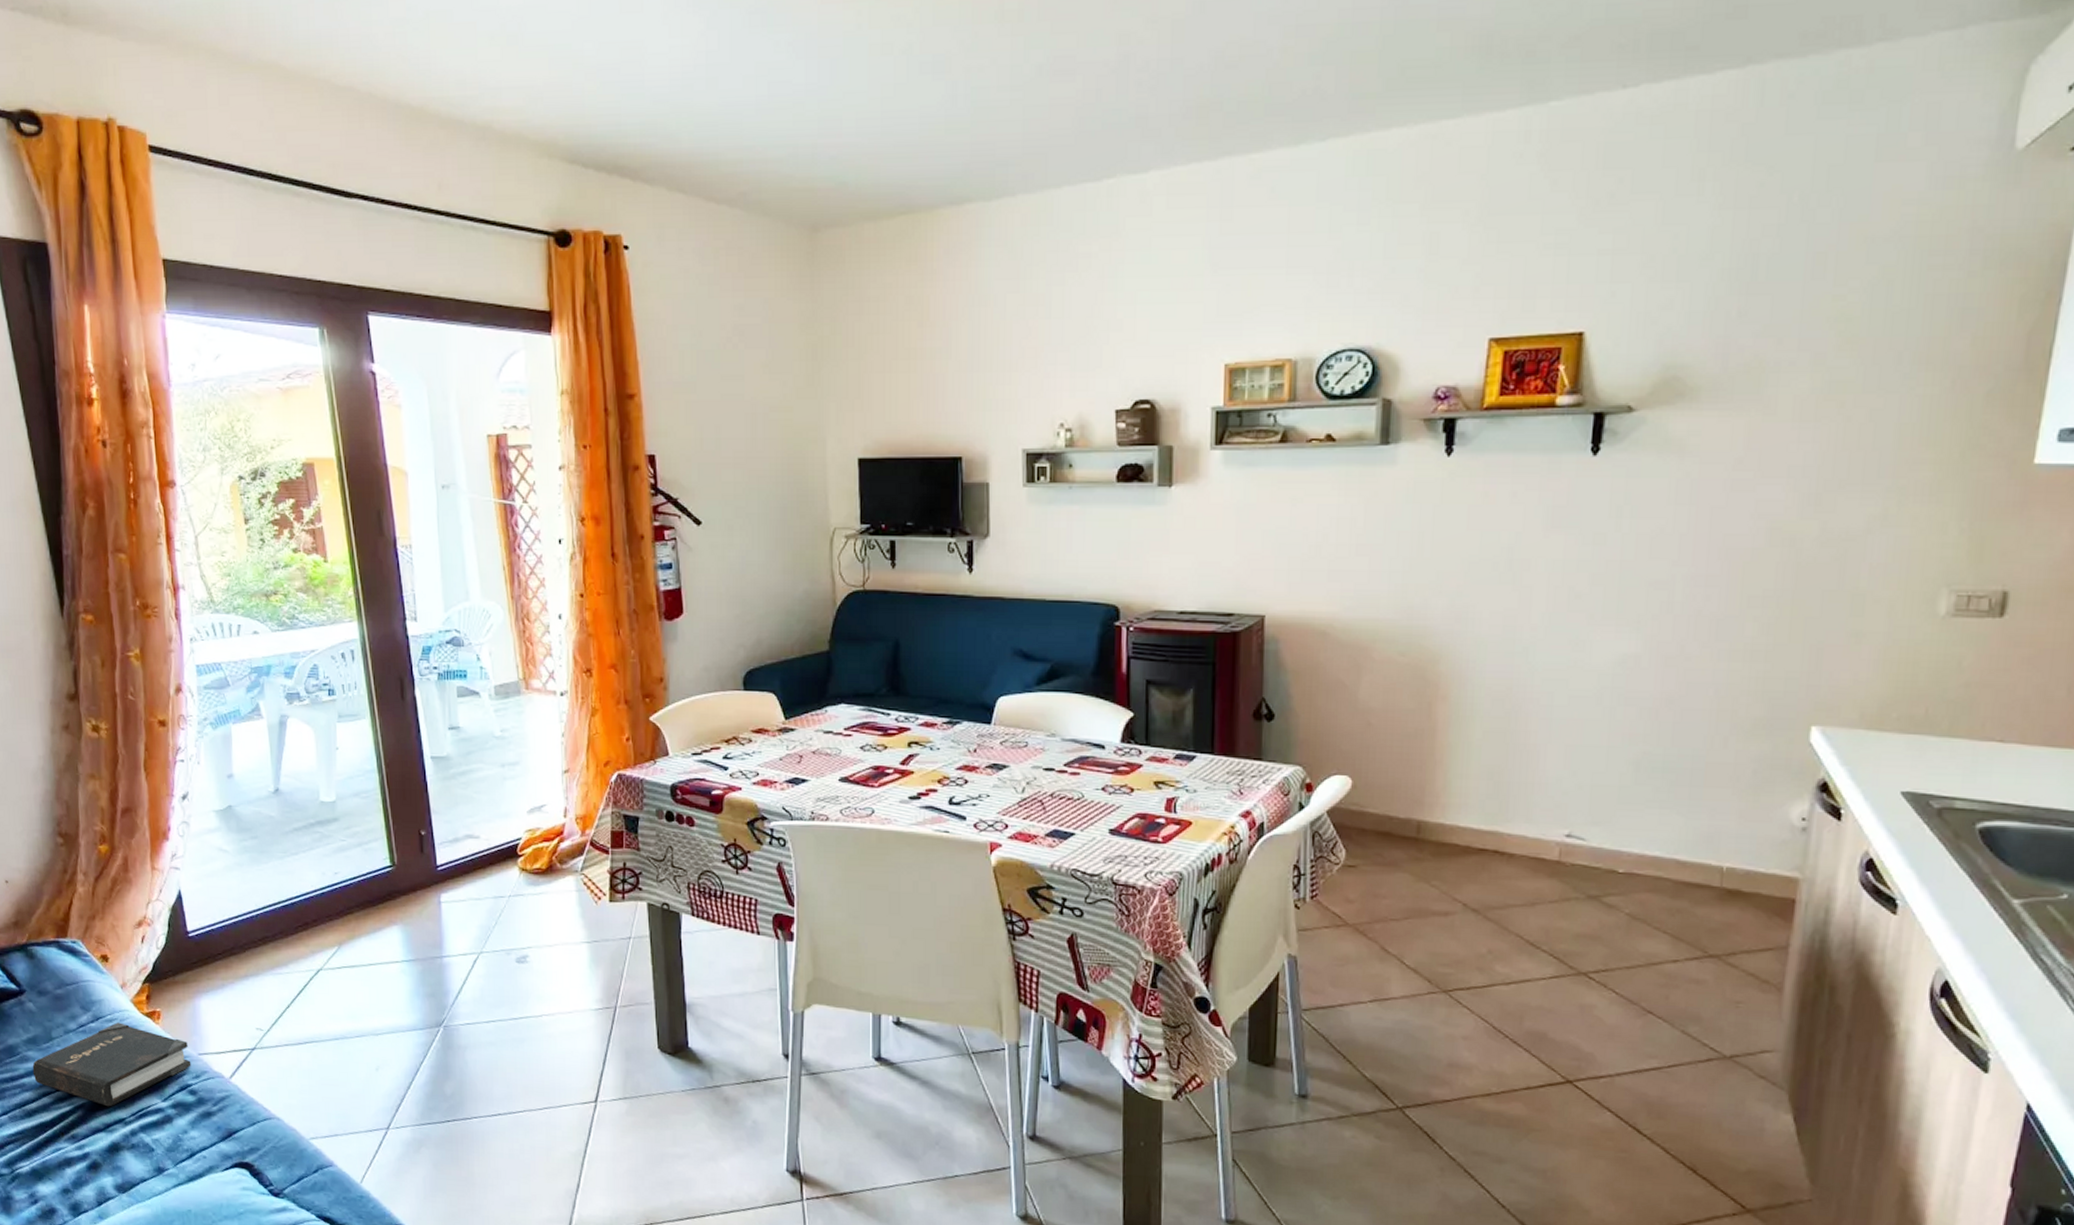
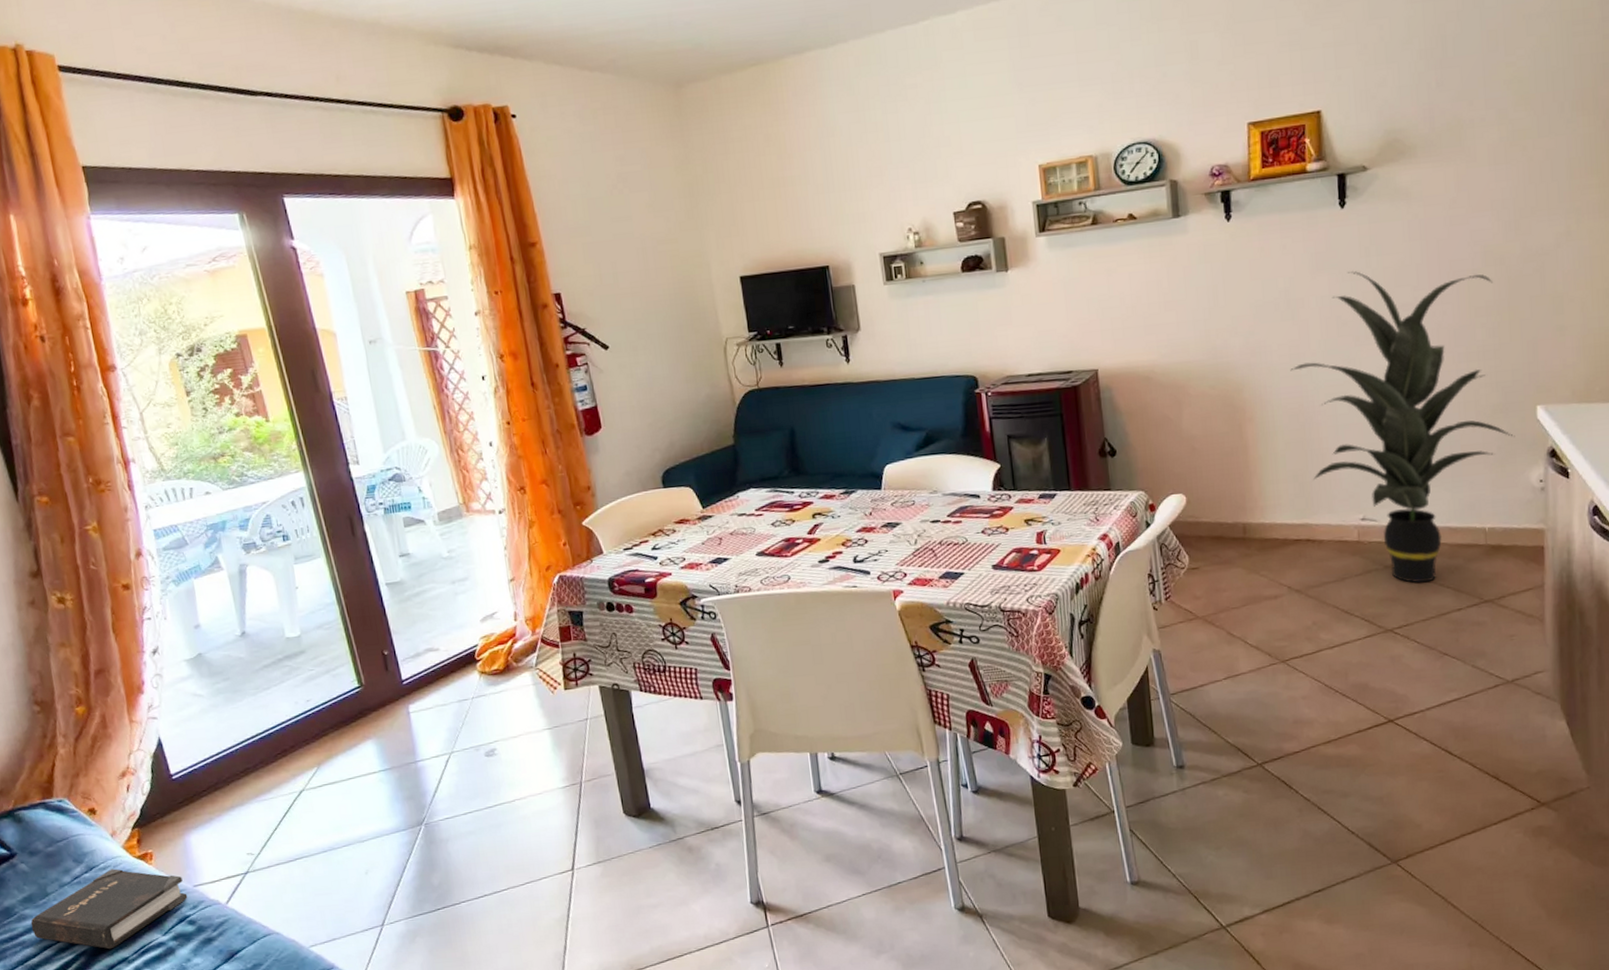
indoor plant: none [1501,534,1778,923] -> present [1290,271,1515,583]

